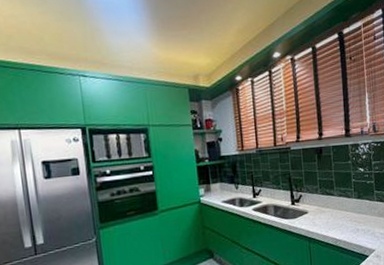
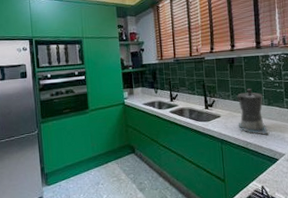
coffee maker: none [325,181,358,231] -> present [237,89,268,136]

